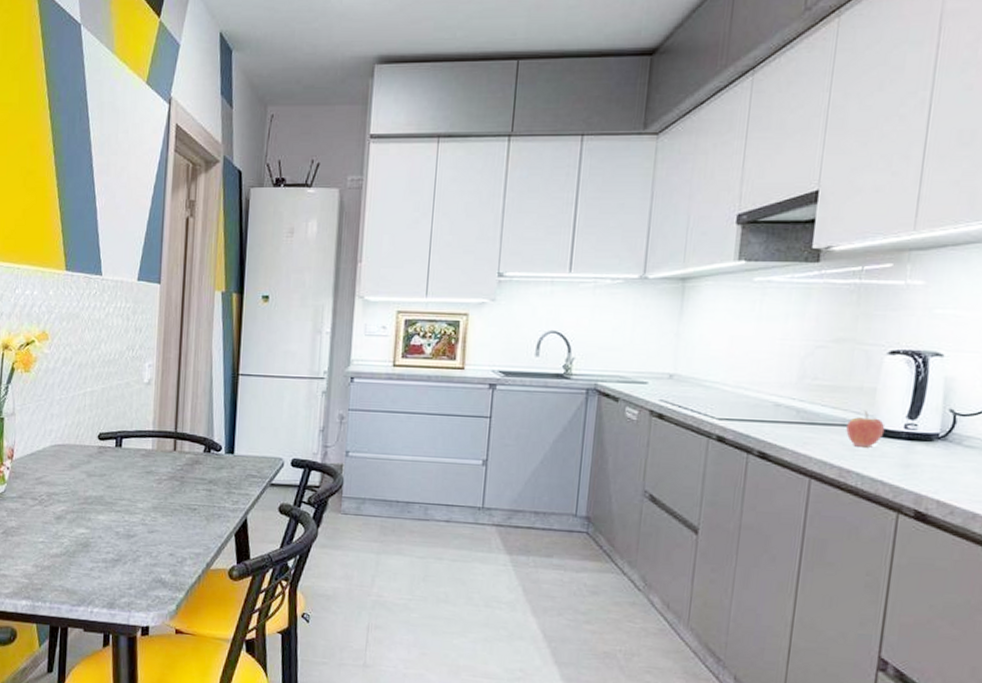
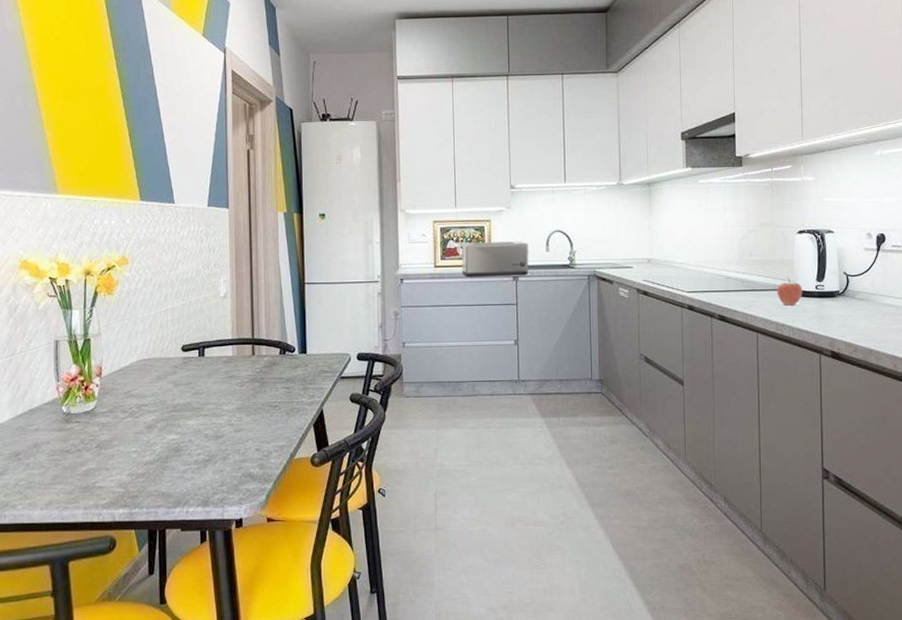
toaster: none [425,339,514,383] -> present [461,241,529,277]

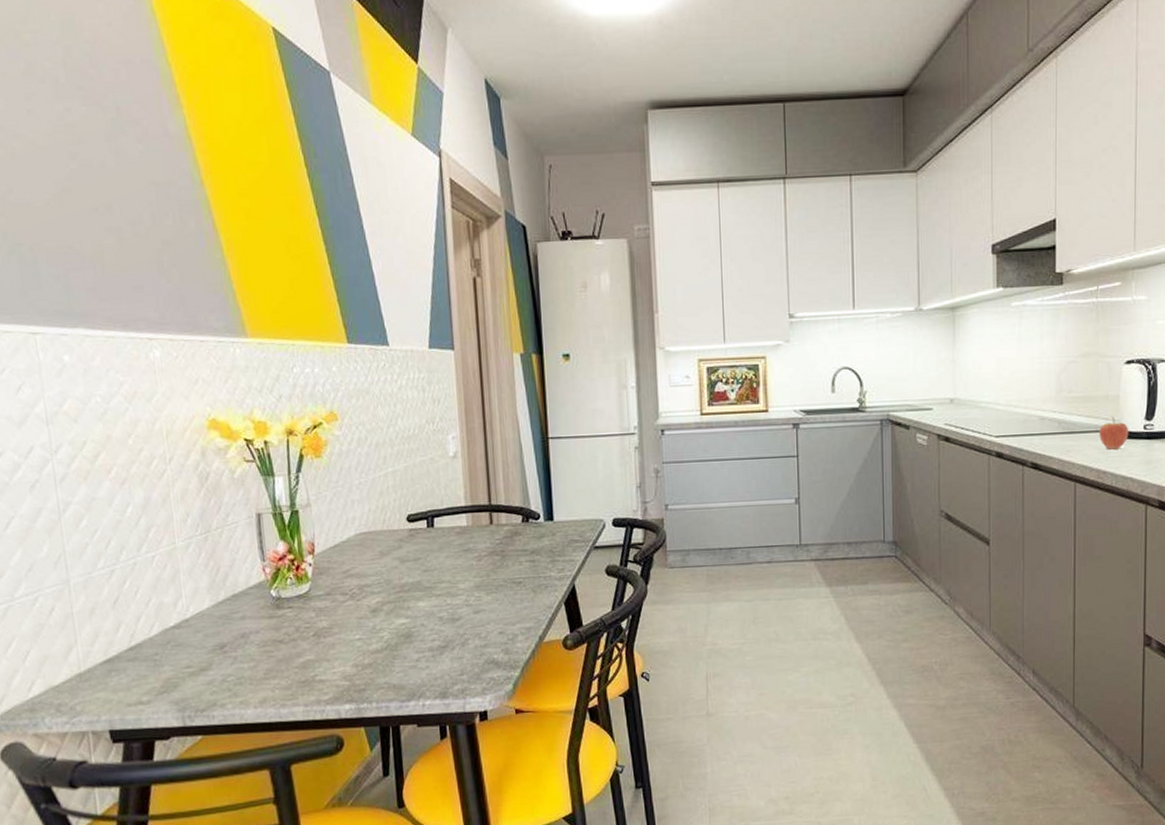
toaster: present [461,241,529,277] -> none [731,381,812,426]

